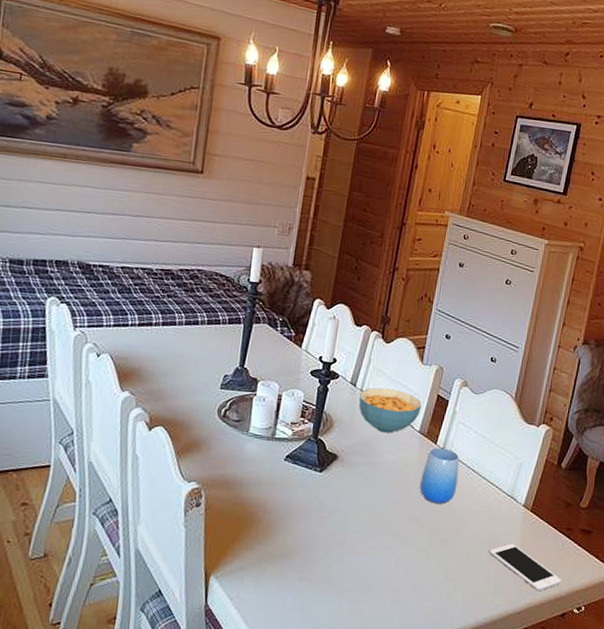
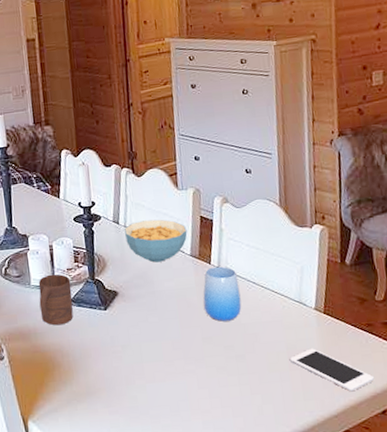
cup: none [252,425,292,480] -> present [38,273,73,326]

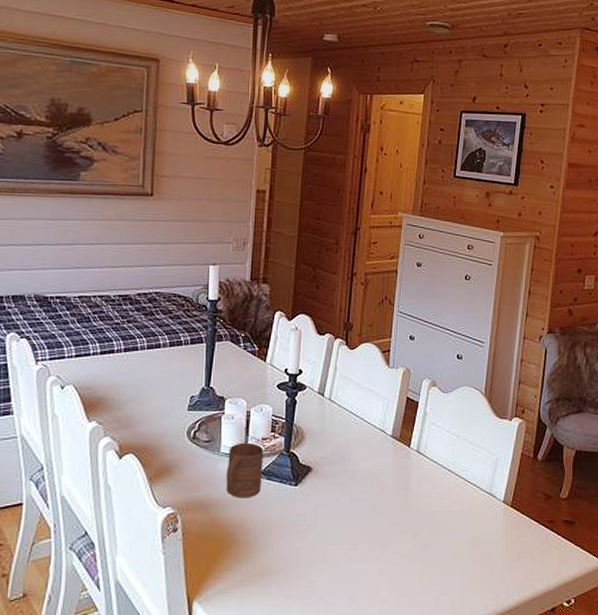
cereal bowl: present [123,219,188,263] -> none [328,395,392,440]
cup: present [203,266,242,322] -> none [397,450,435,507]
cell phone: present [290,348,375,392] -> none [473,541,549,588]

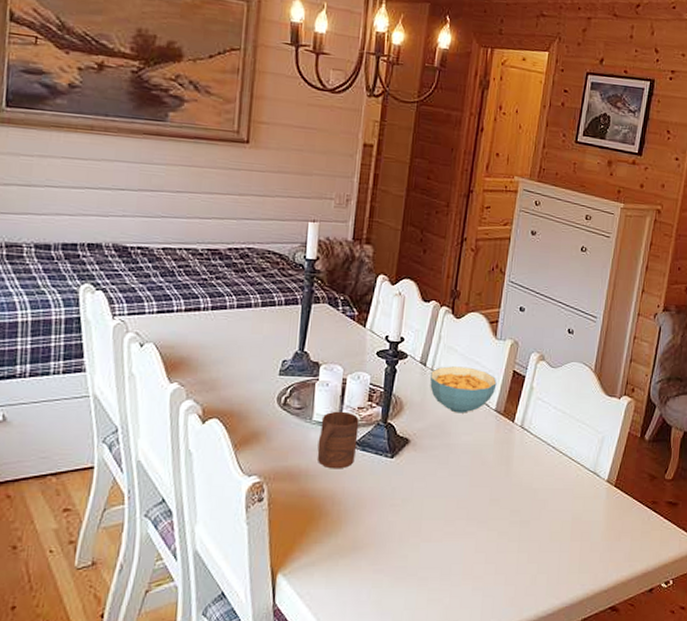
cereal bowl: none [328,395,392,440] -> present [430,366,497,413]

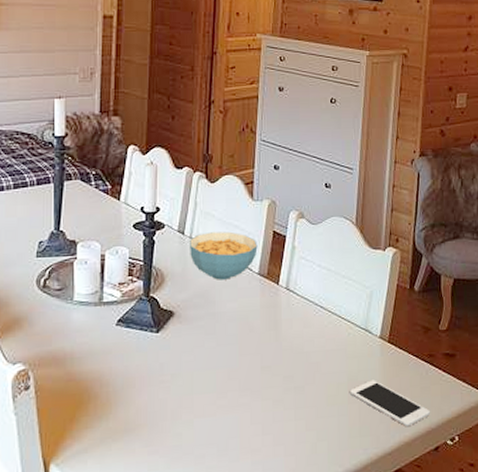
cup: present [317,411,359,469] -> none [81,288,121,349]
cell phone: none [573,520,649,568] -> present [350,379,431,427]

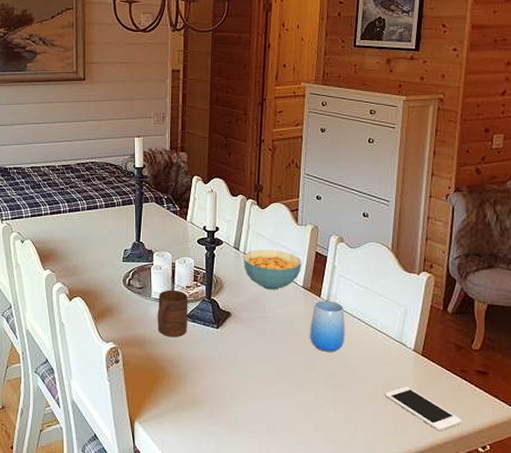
cup: none [81,288,121,349] -> present [157,289,188,337]
cup: none [267,287,306,349] -> present [310,300,345,352]

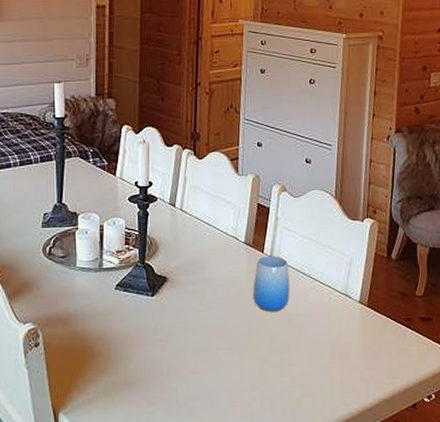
cup: present [157,289,188,337] -> none [83,256,120,311]
cereal bowl: present [243,250,302,290] -> none [179,204,243,249]
cell phone: present [385,386,463,431] -> none [332,341,409,385]

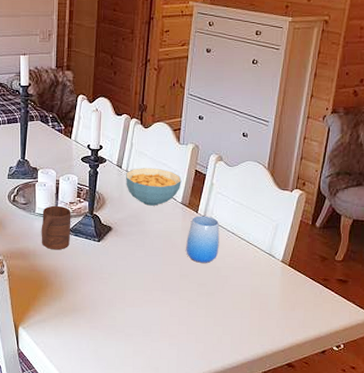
cup: none [83,256,120,311] -> present [41,205,71,250]
cereal bowl: none [179,204,243,249] -> present [125,168,182,206]

